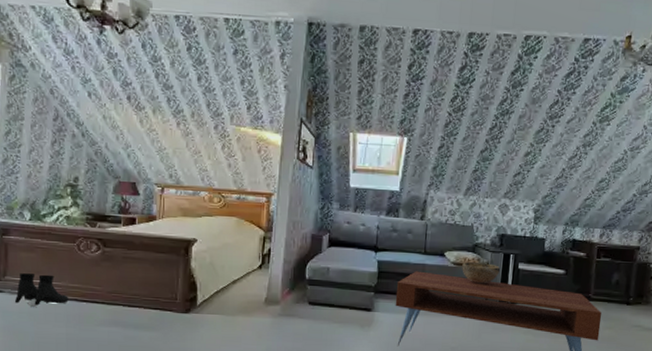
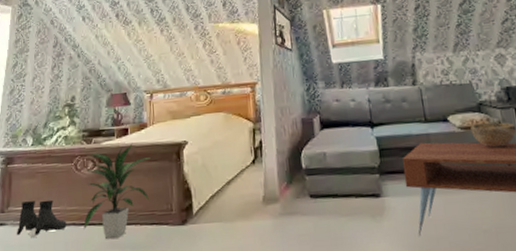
indoor plant: none [86,233,158,318] -> present [83,143,150,240]

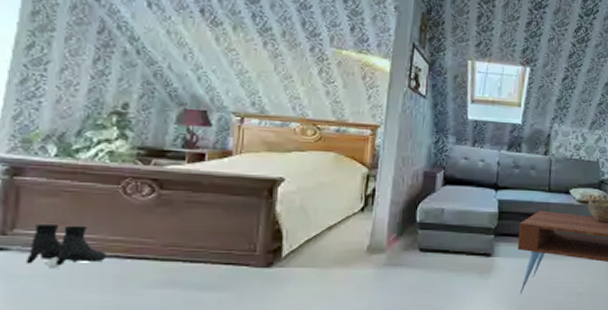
indoor plant: present [83,143,150,240] -> none [131,171,233,277]

